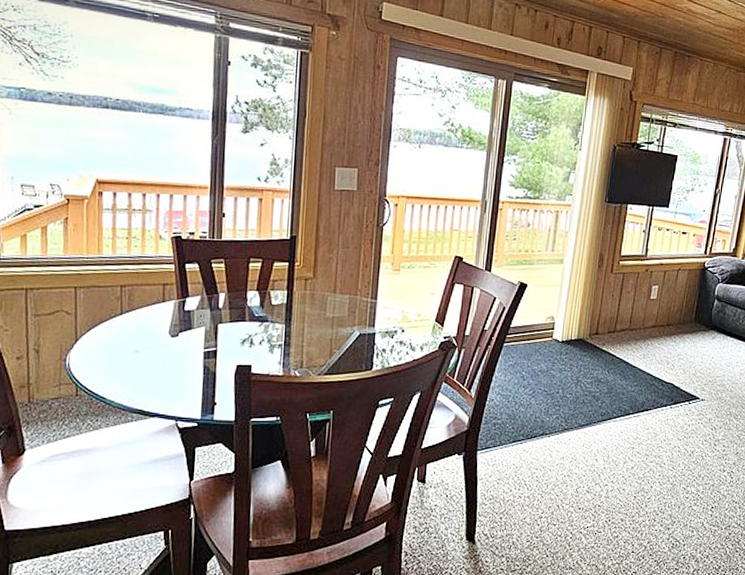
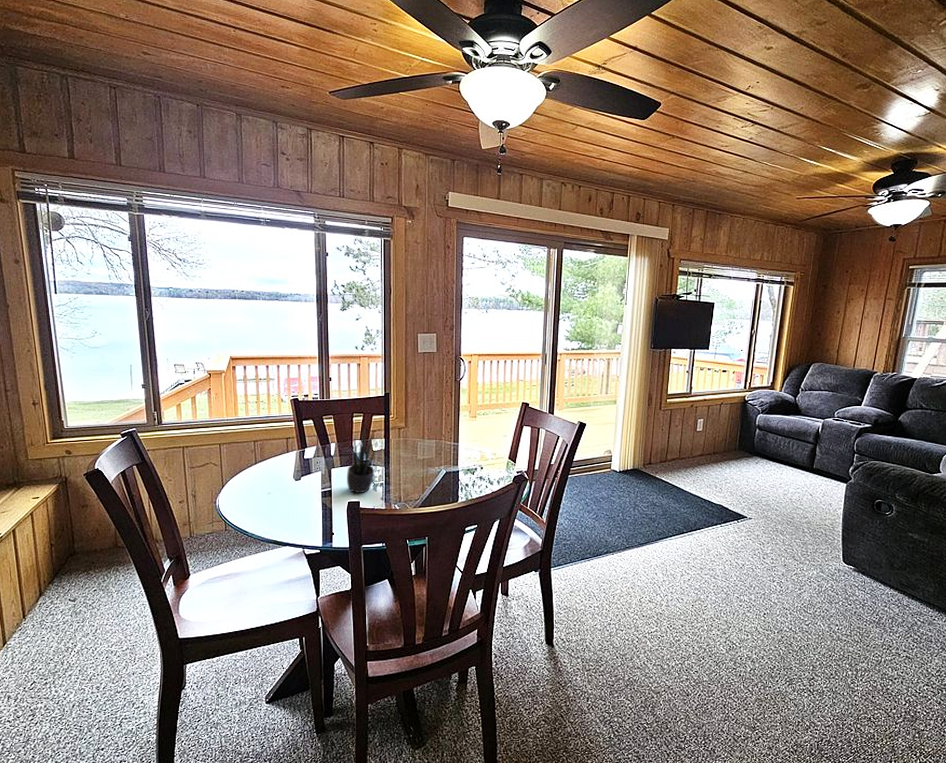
potted plant: none [237,277,274,355] -> present [347,428,375,493]

